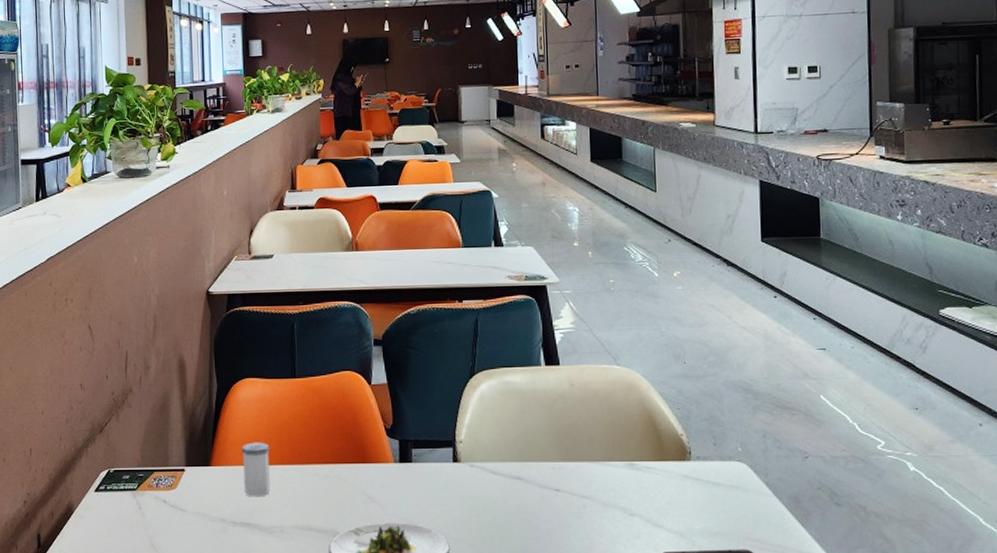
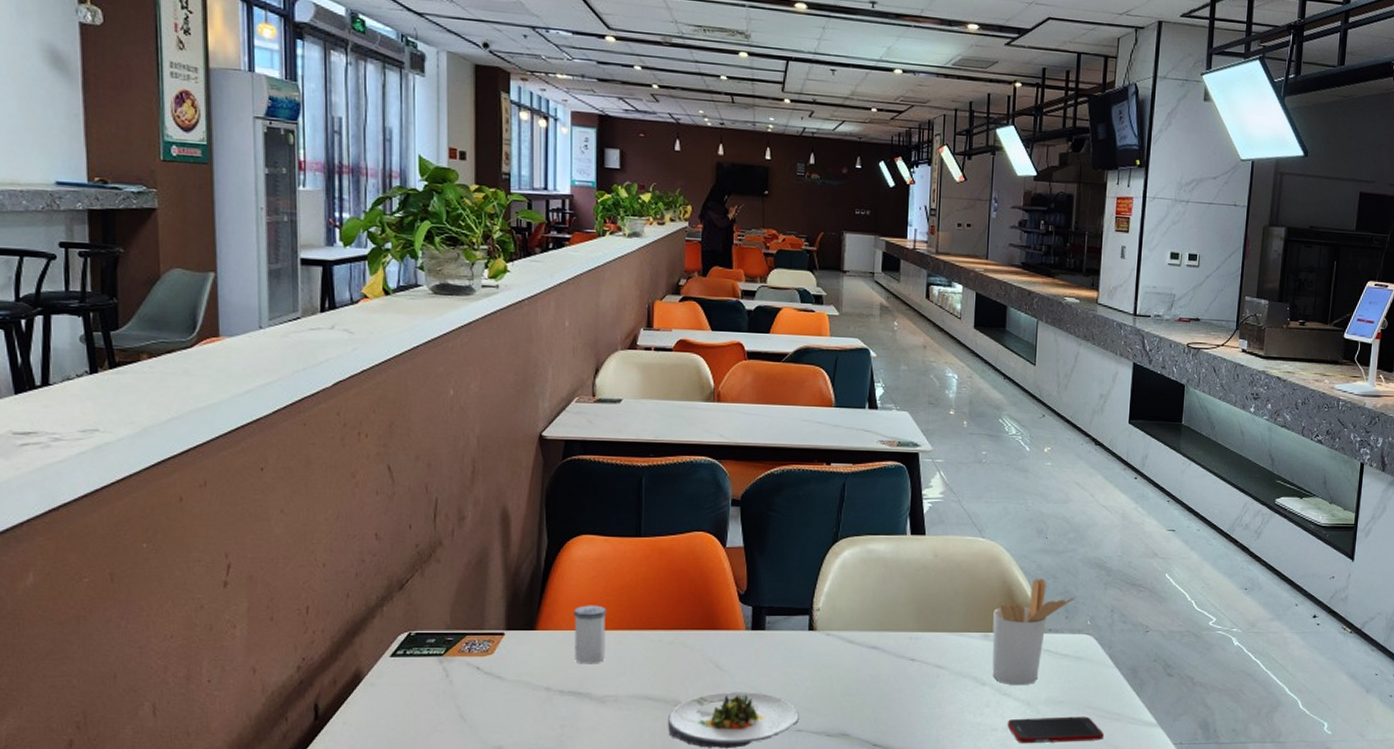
utensil holder: none [636,404,722,516] -> present [992,578,1076,686]

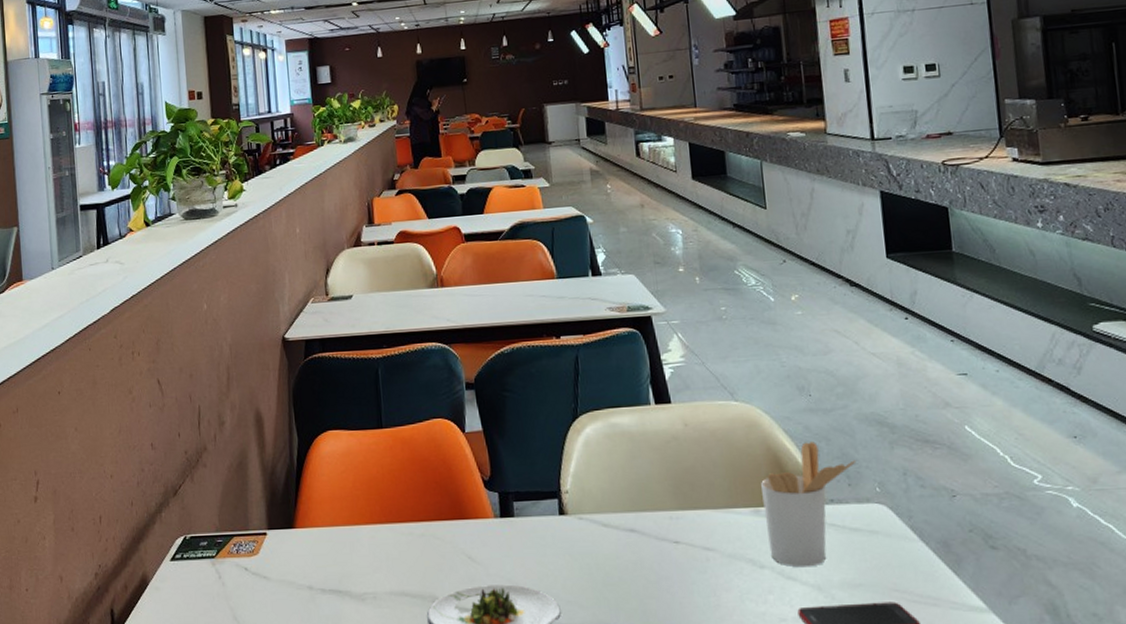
salt shaker: present [573,605,607,664] -> none [327,500,361,561]

